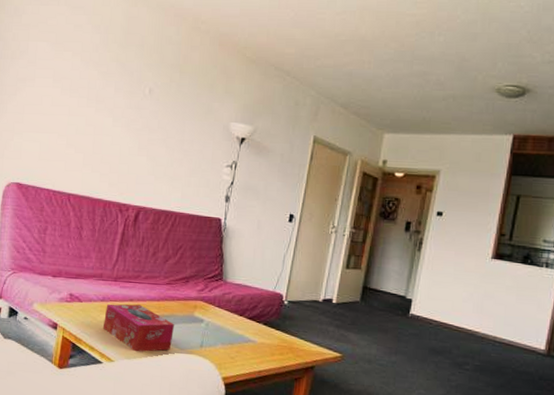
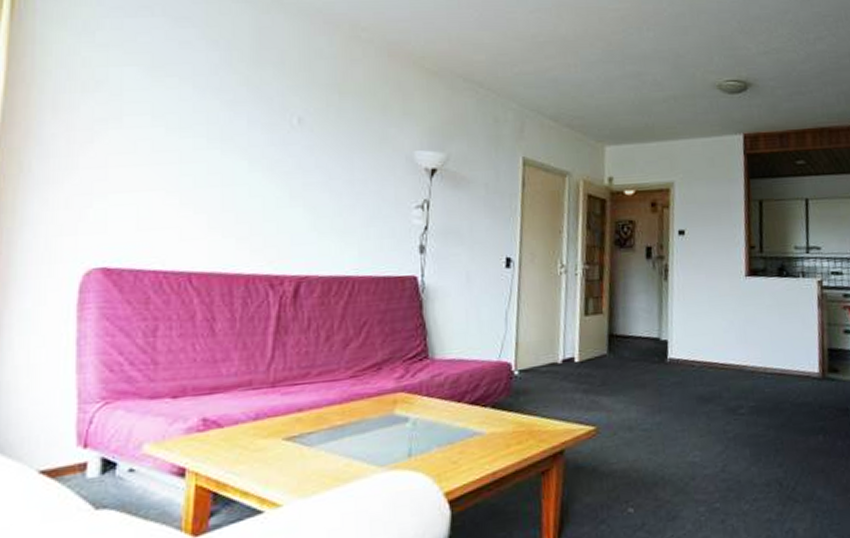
tissue box: present [102,304,175,352] -> none [259,414,369,485]

